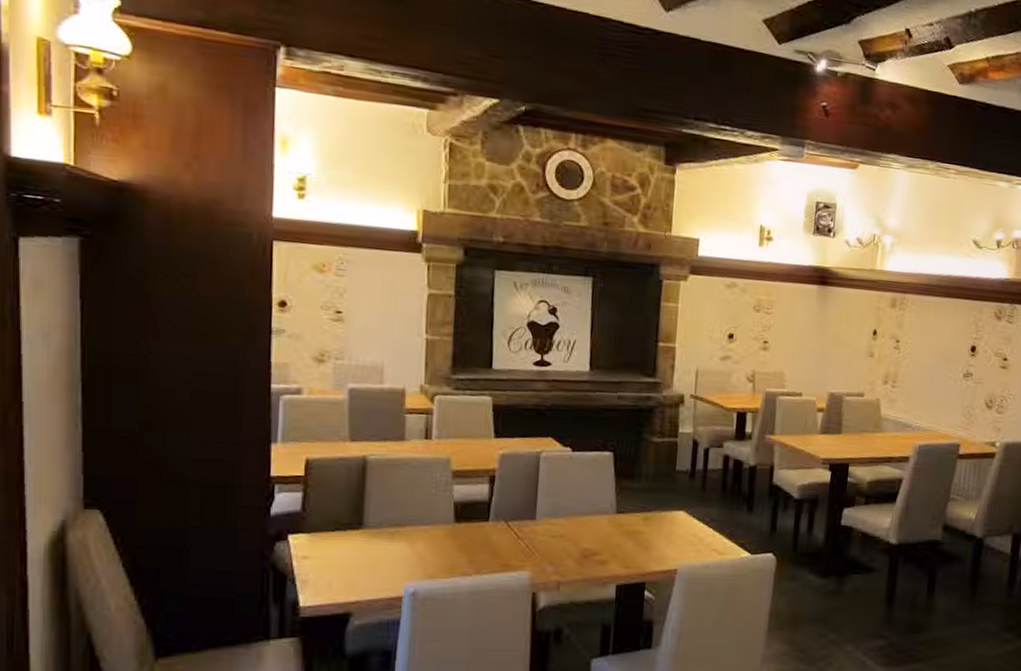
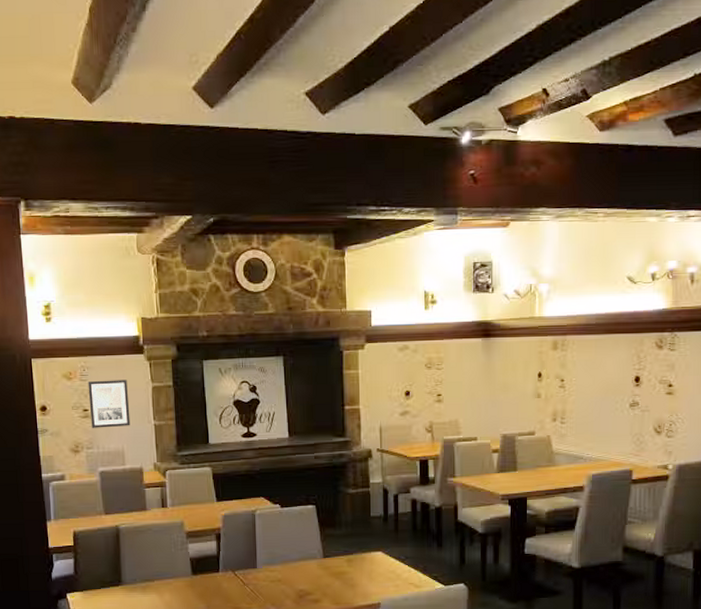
wall art: none [344,278,397,338] -> present [88,380,131,428]

